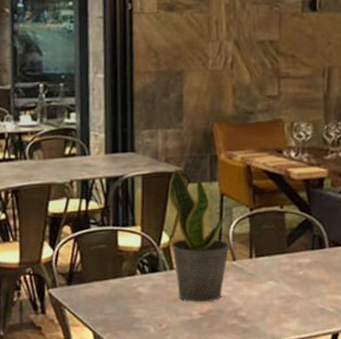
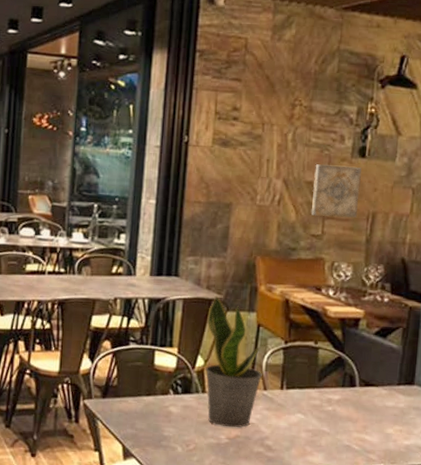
wall art: none [265,21,314,77] -> present [310,164,361,218]

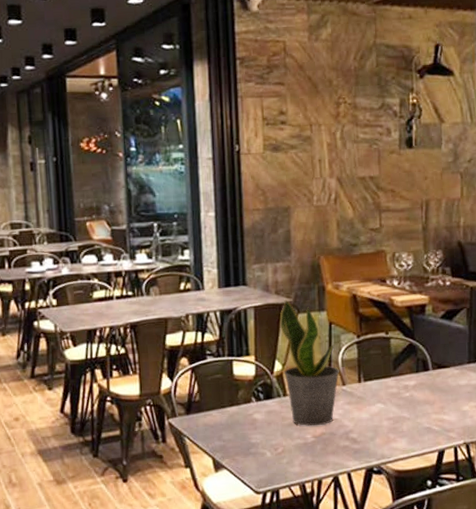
wall art: present [310,164,361,218] -> none [366,158,412,211]

